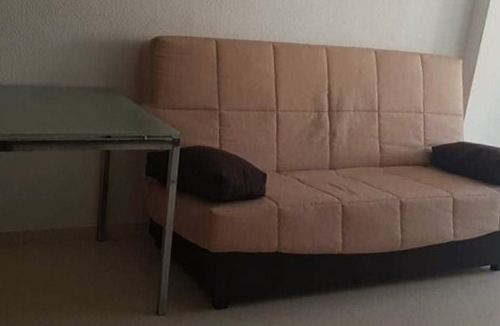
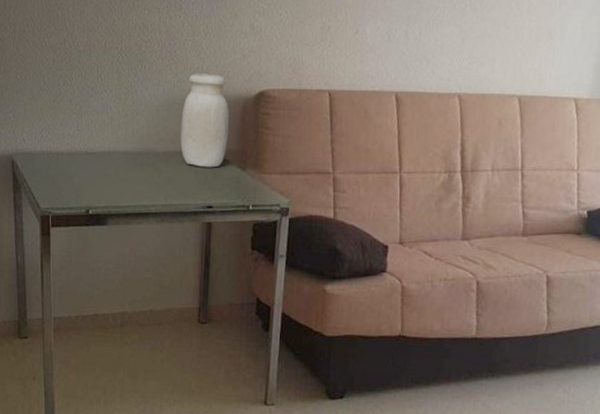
jar: none [83,19,128,102] -> present [180,74,230,168]

